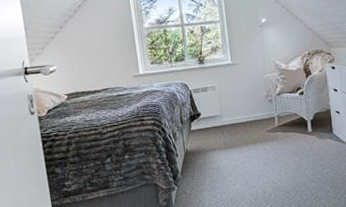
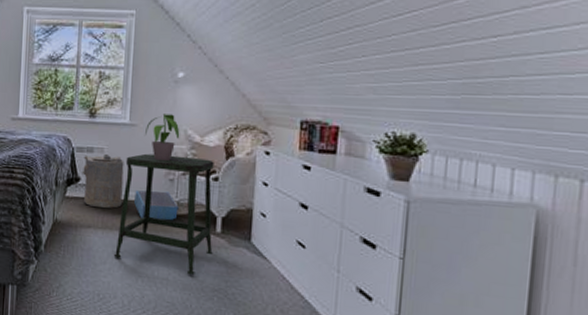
laundry hamper: none [200,91,237,134] -> present [81,154,124,209]
stool: none [233,80,309,168] -> present [113,153,214,275]
potted plant: none [244,51,271,88] -> present [145,114,180,161]
storage bin: none [245,109,279,134] -> present [134,190,179,221]

